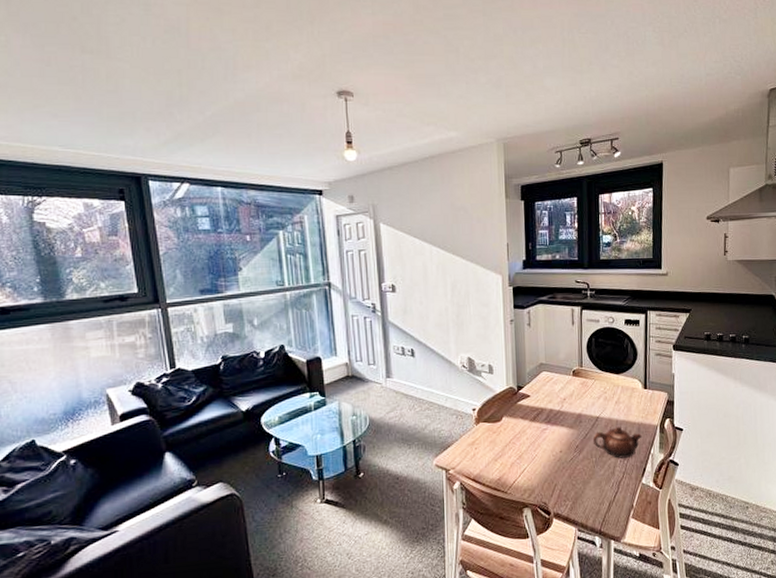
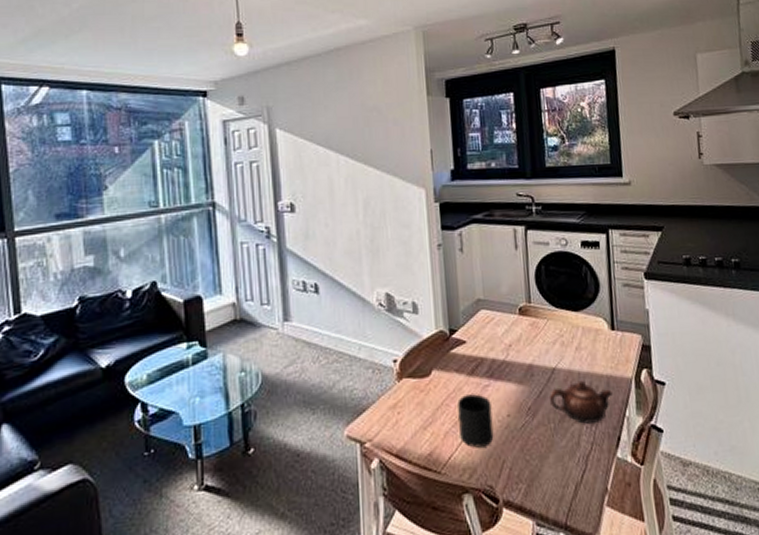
mug: none [522,435,549,475] -> present [457,394,494,448]

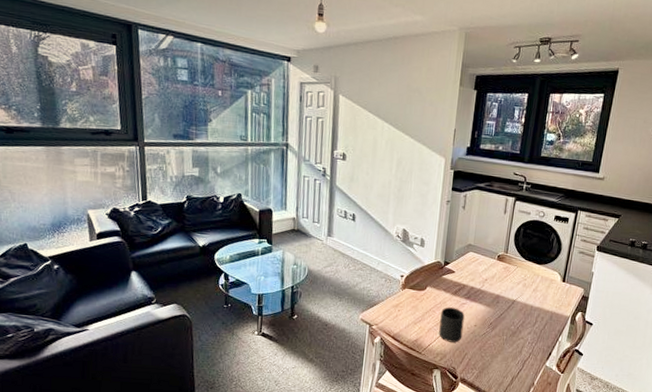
teapot: present [550,380,613,424] -> none [507,311,553,341]

